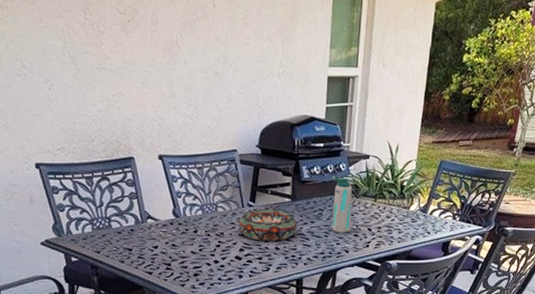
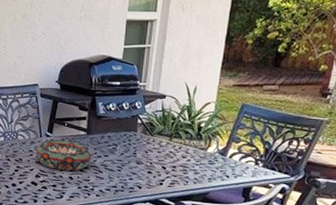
water bottle: present [332,176,352,234] -> none [125,113,147,170]

